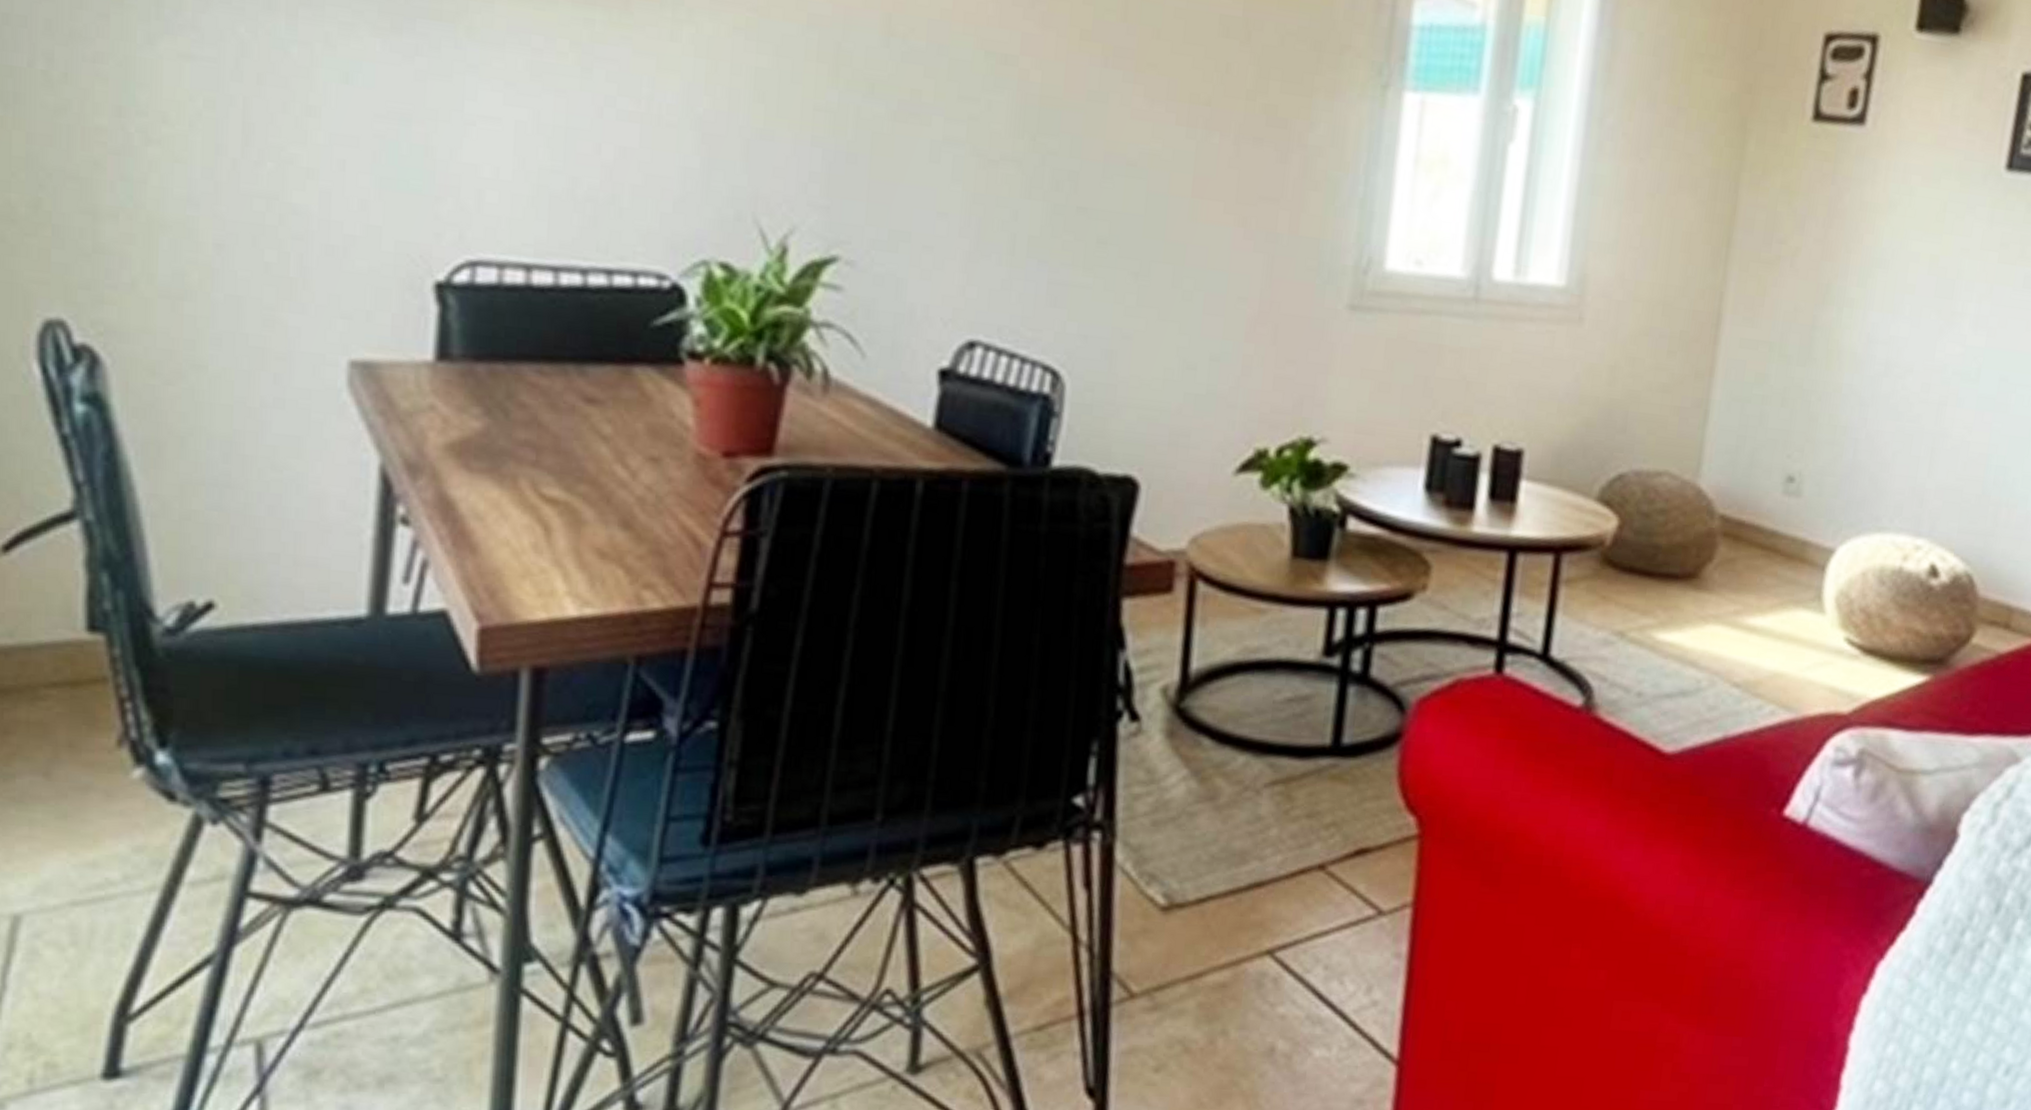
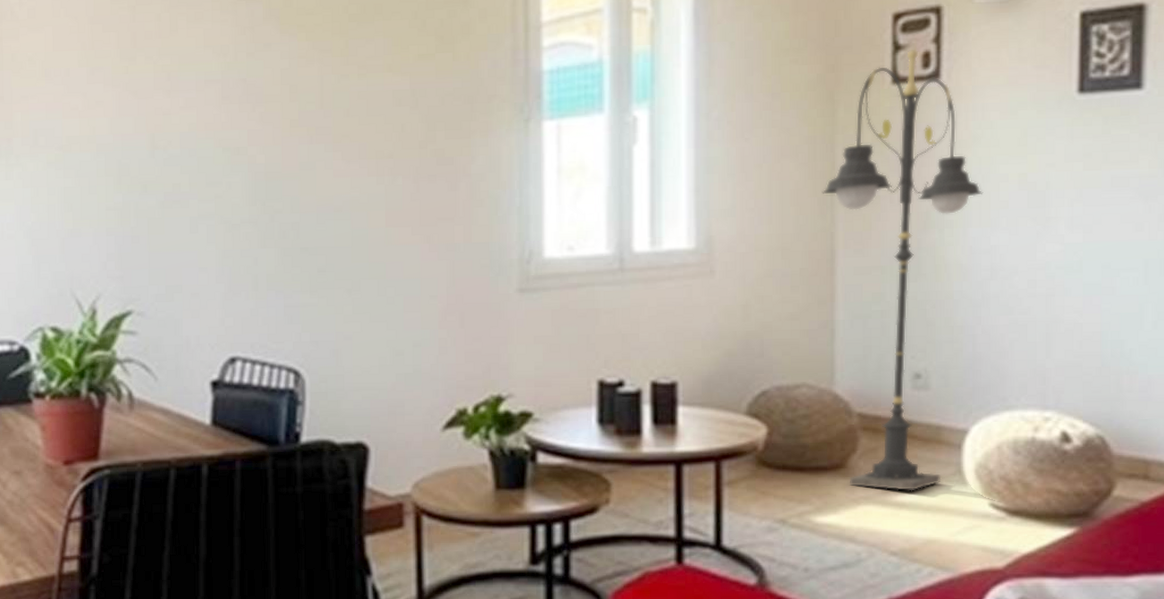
floor lamp: none [1699,81,1891,615] -> present [822,49,983,491]

